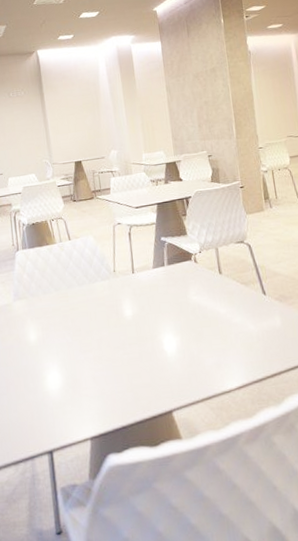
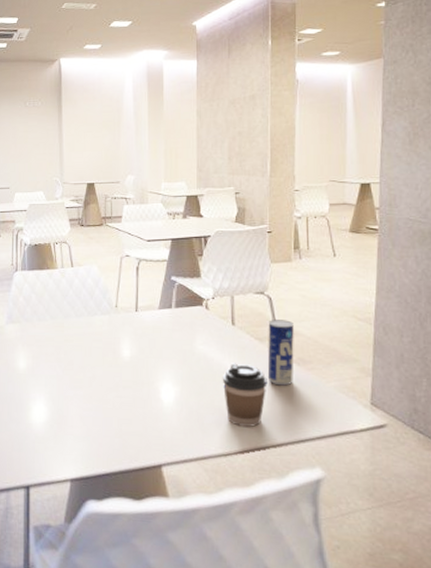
coffee cup: none [216,307,257,364] -> present [222,363,267,427]
beverage can: none [250,263,278,323] -> present [267,320,294,386]

